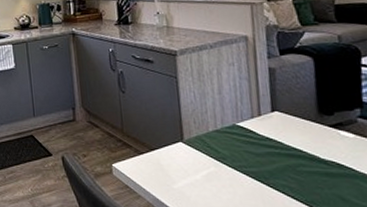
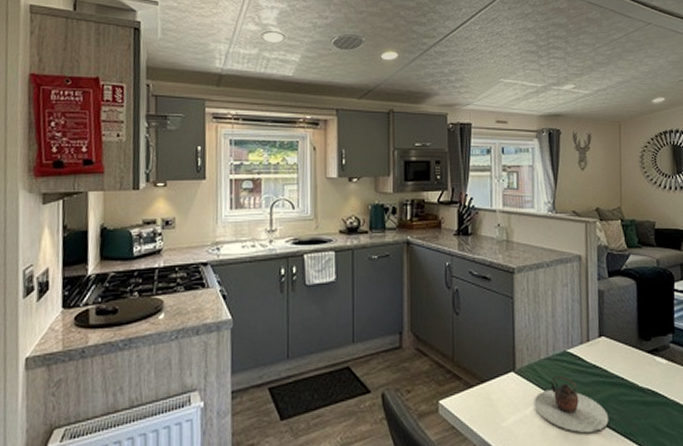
teapot: none [204,146,287,199] -> present [533,375,609,434]

